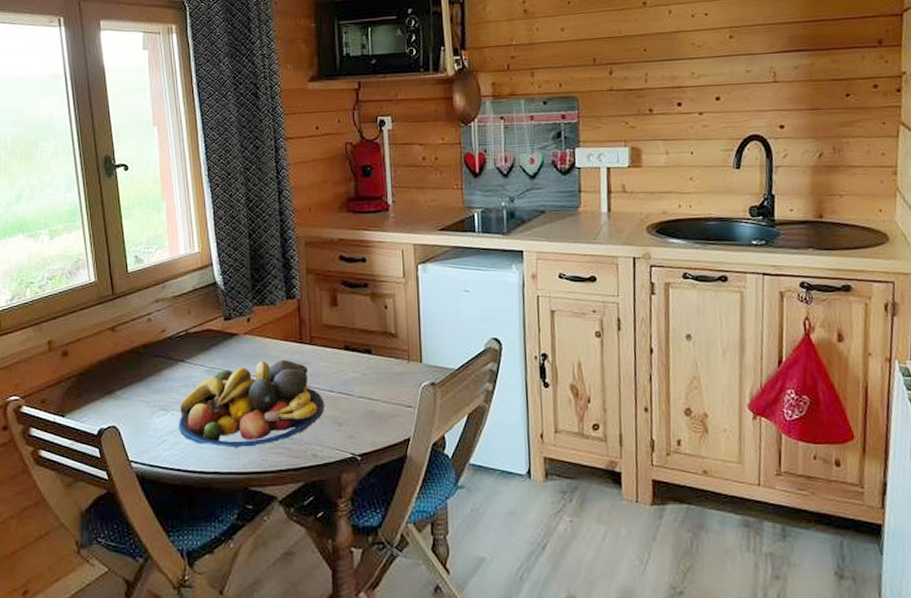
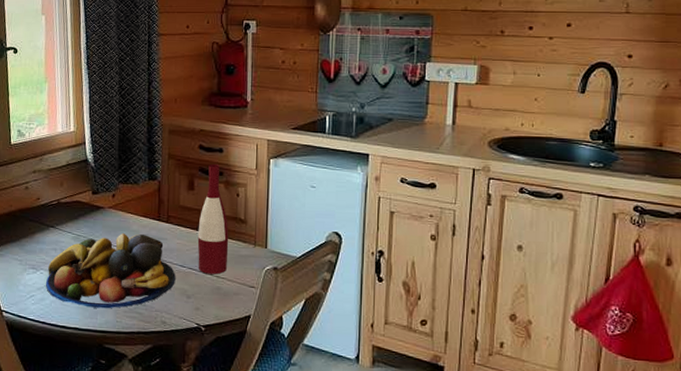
wine bottle: none [345,275,380,397] -> present [197,163,229,275]

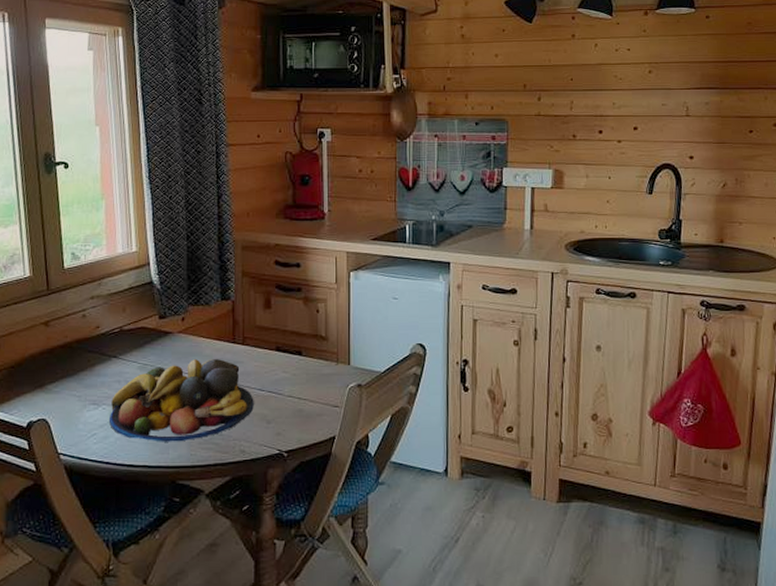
wine bottle: present [197,163,229,275] -> none [276,279,310,396]

